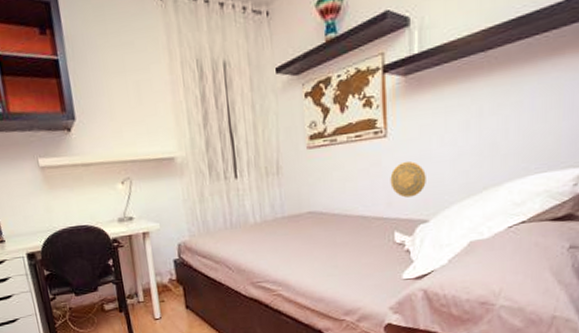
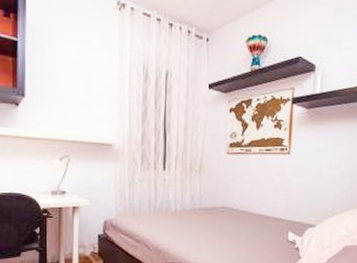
decorative plate: present [390,161,426,198] -> none [289,176,317,205]

